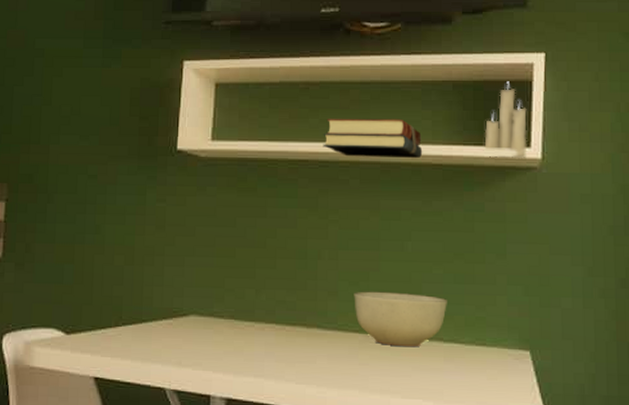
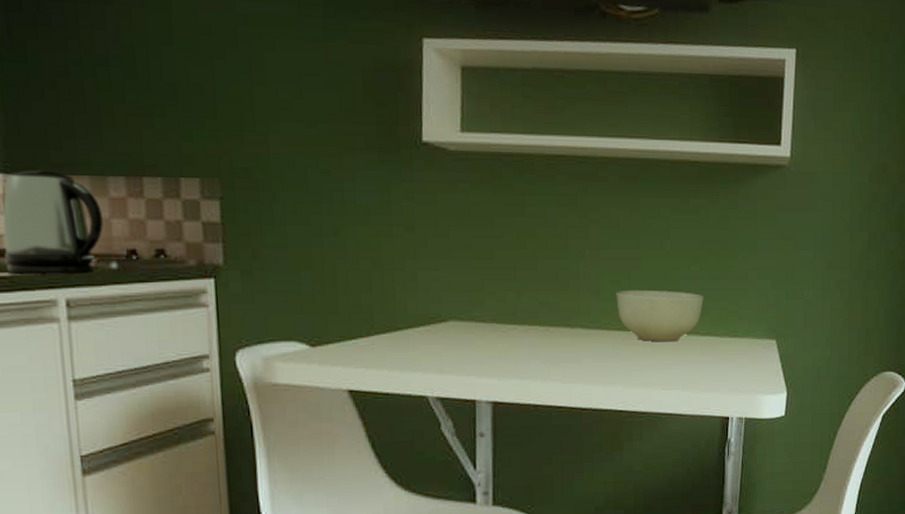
books: present [323,118,423,159] -> none [580,110,681,156]
candle: present [484,81,527,159] -> none [738,77,778,157]

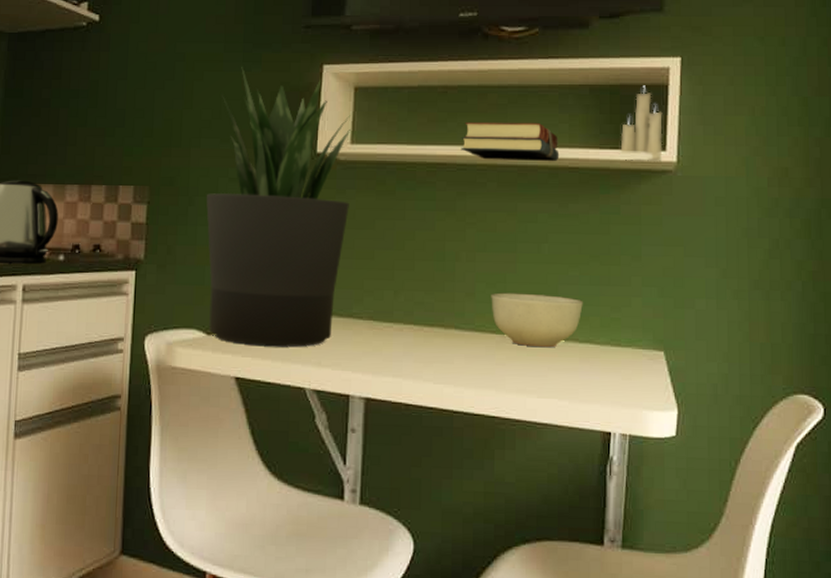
planter: none [293,36,464,355] -> present [206,67,352,347]
books: none [580,110,681,156] -> present [461,122,560,162]
candle: none [738,77,778,157] -> present [620,85,663,163]

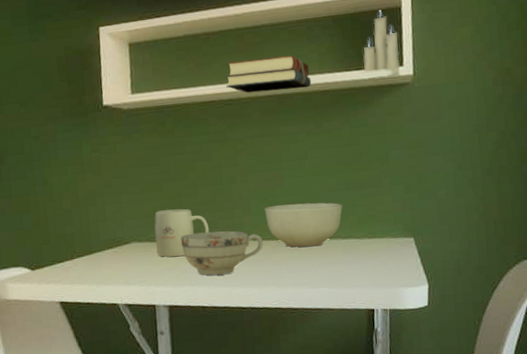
planter: present [206,67,352,347] -> none [14,38,137,274]
mug: none [358,282,424,340] -> present [154,209,210,257]
teacup: none [388,314,485,368] -> present [180,231,263,275]

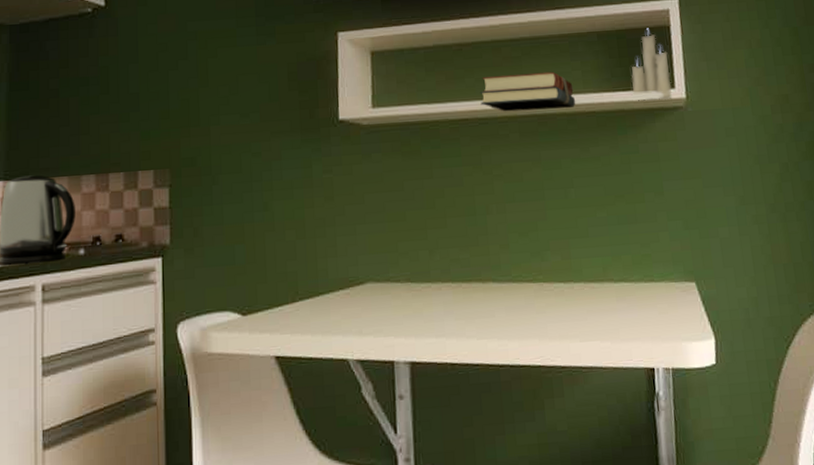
mug: present [154,209,210,257] -> none [394,243,461,302]
teacup: present [180,231,263,275] -> none [426,270,524,325]
bowl: present [264,202,343,247] -> none [524,238,615,292]

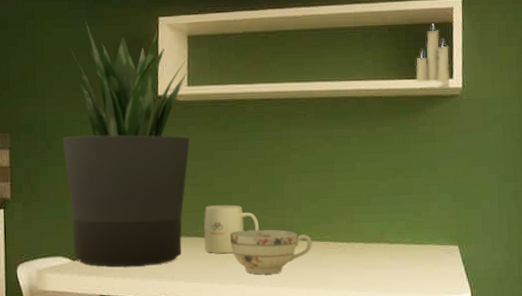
planter: none [229,41,377,321] -> present [62,22,190,266]
mug: none [394,243,461,302] -> present [203,205,260,254]
teacup: none [426,270,524,325] -> present [229,229,312,274]
books: present [479,71,576,112] -> none [282,59,366,94]

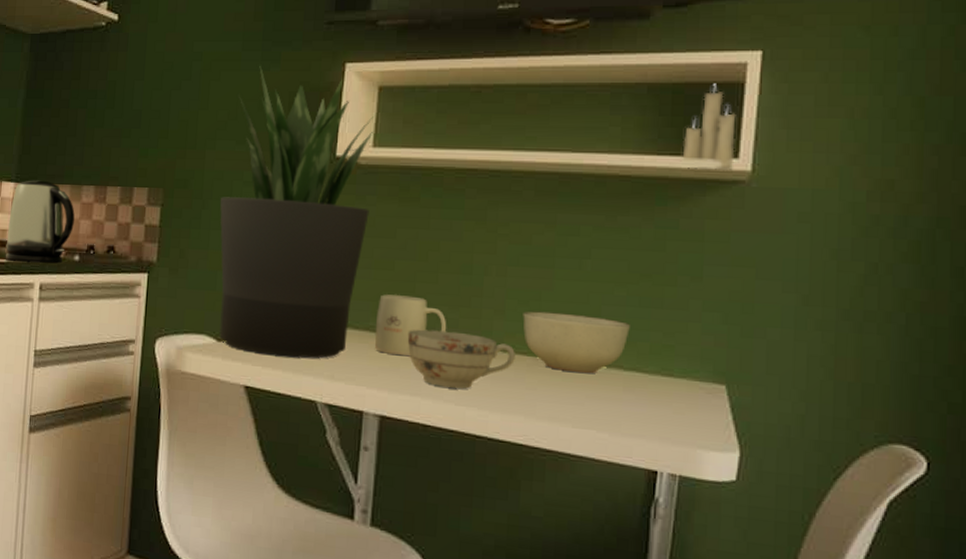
bowl: none [315,205,392,250] -> present [522,311,631,374]

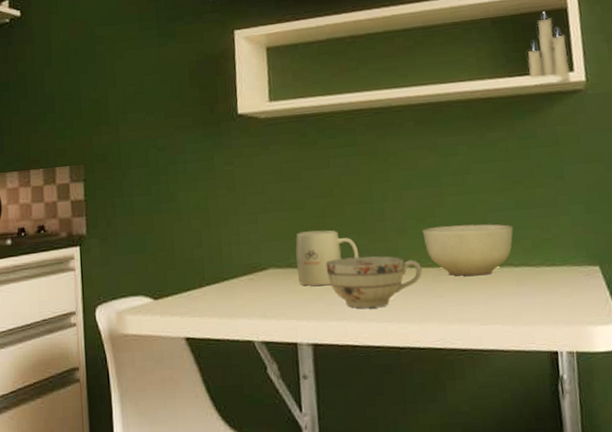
planter: present [219,66,375,359] -> none [138,42,275,305]

